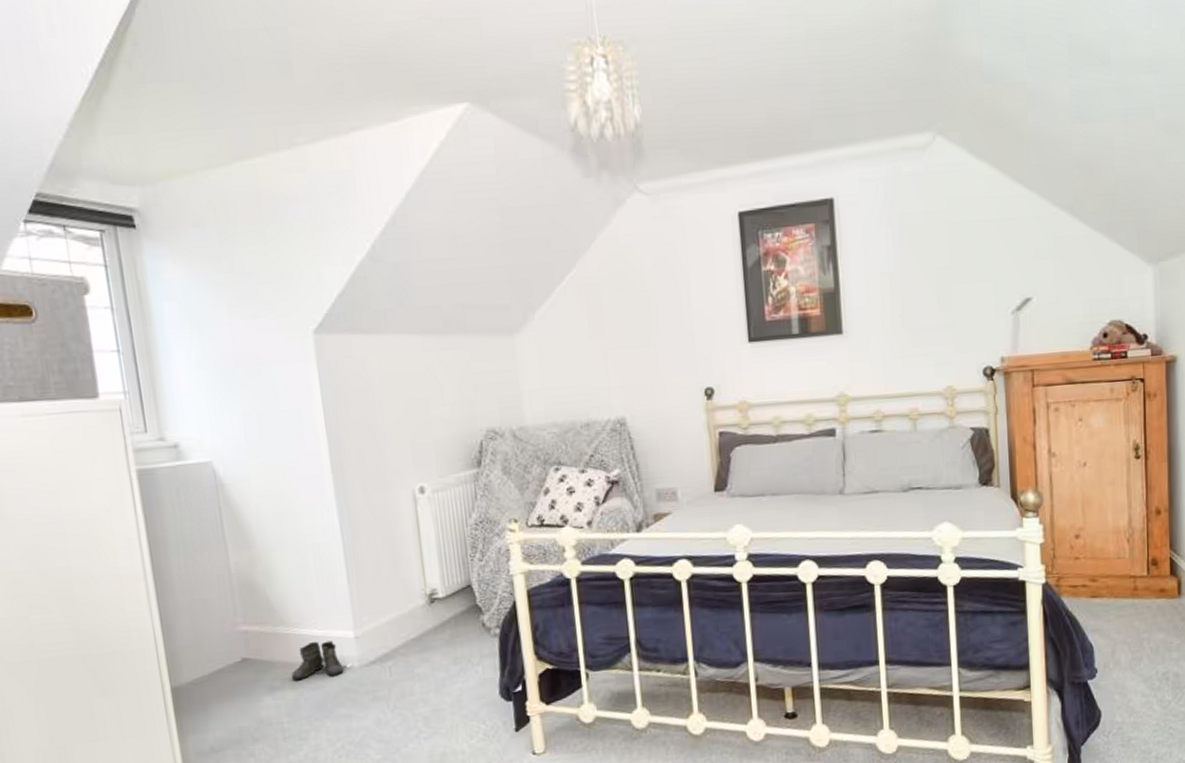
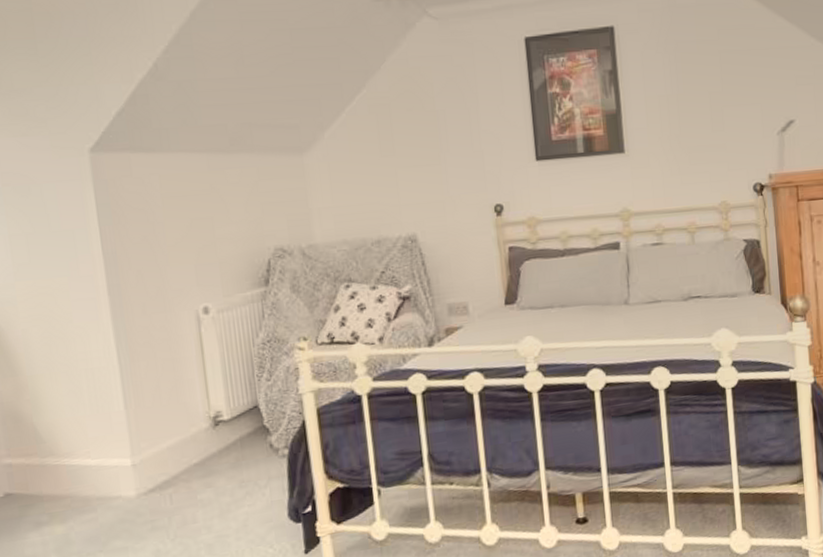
boots: present [291,640,346,681] -> none [60,470,122,515]

